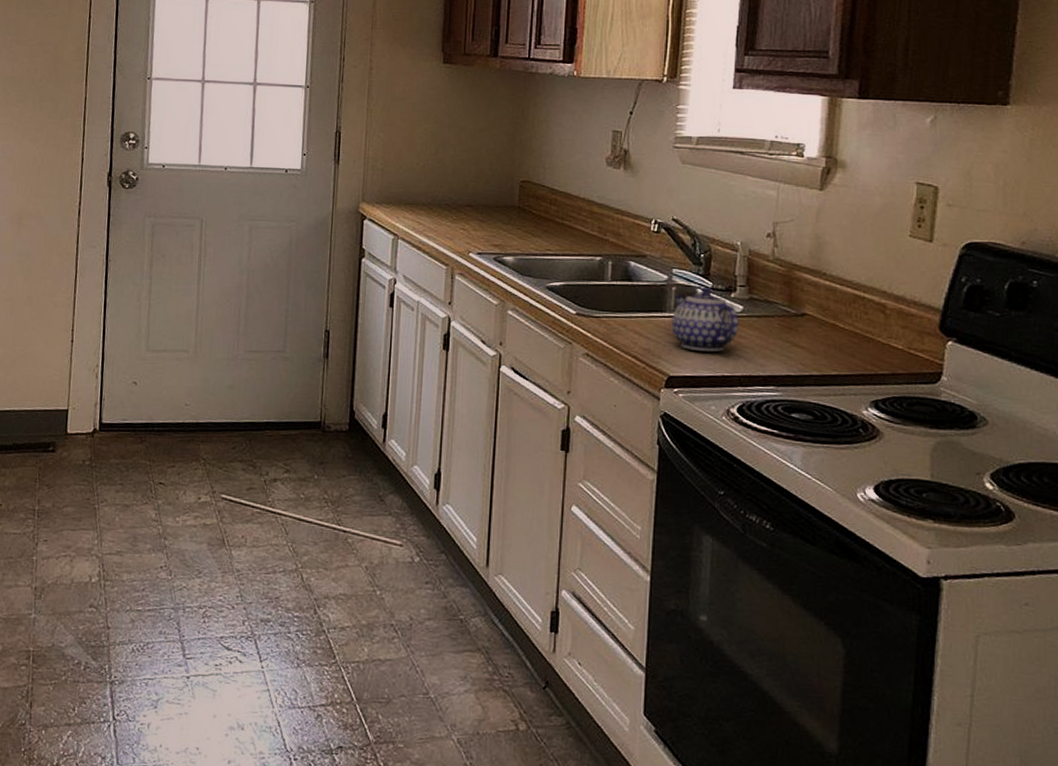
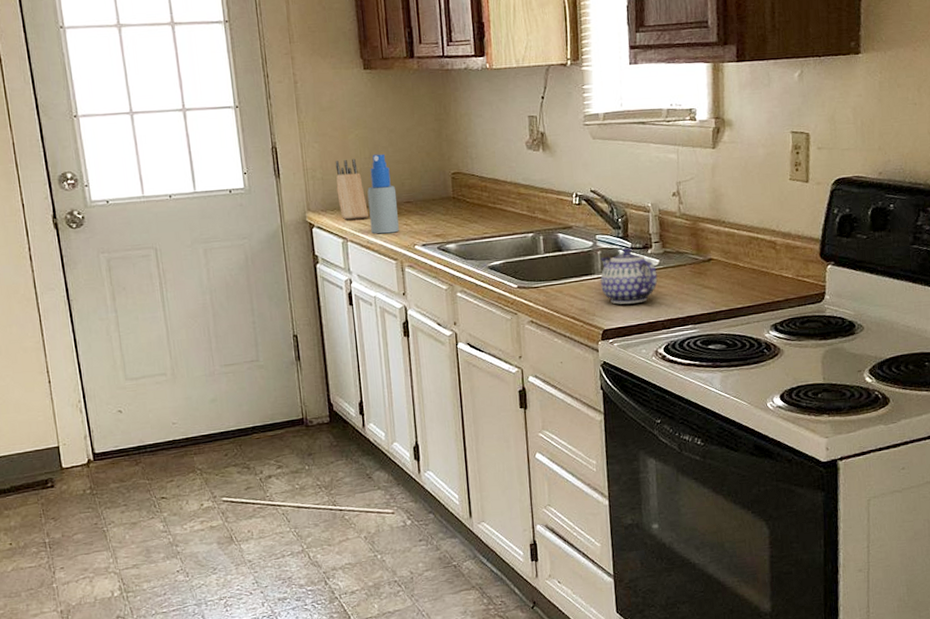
knife block: none [395,152,425,217] -> present [335,158,369,220]
spray bottle: none [425,151,458,236] -> present [367,153,399,234]

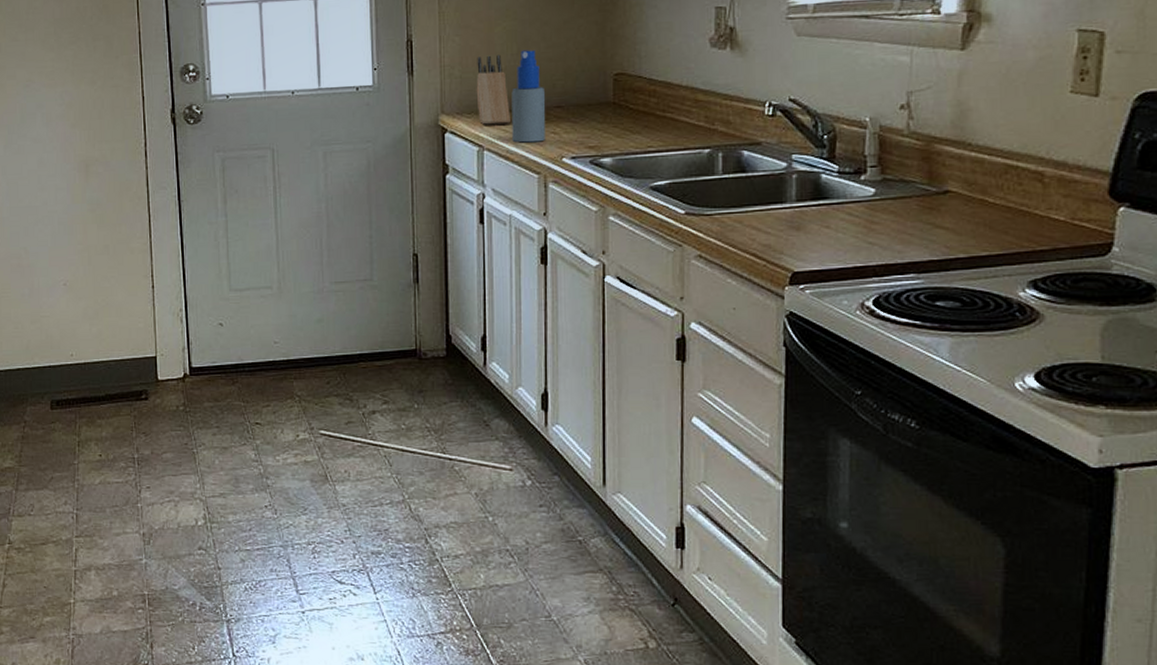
teapot: present [600,247,658,305] -> none [794,170,871,242]

